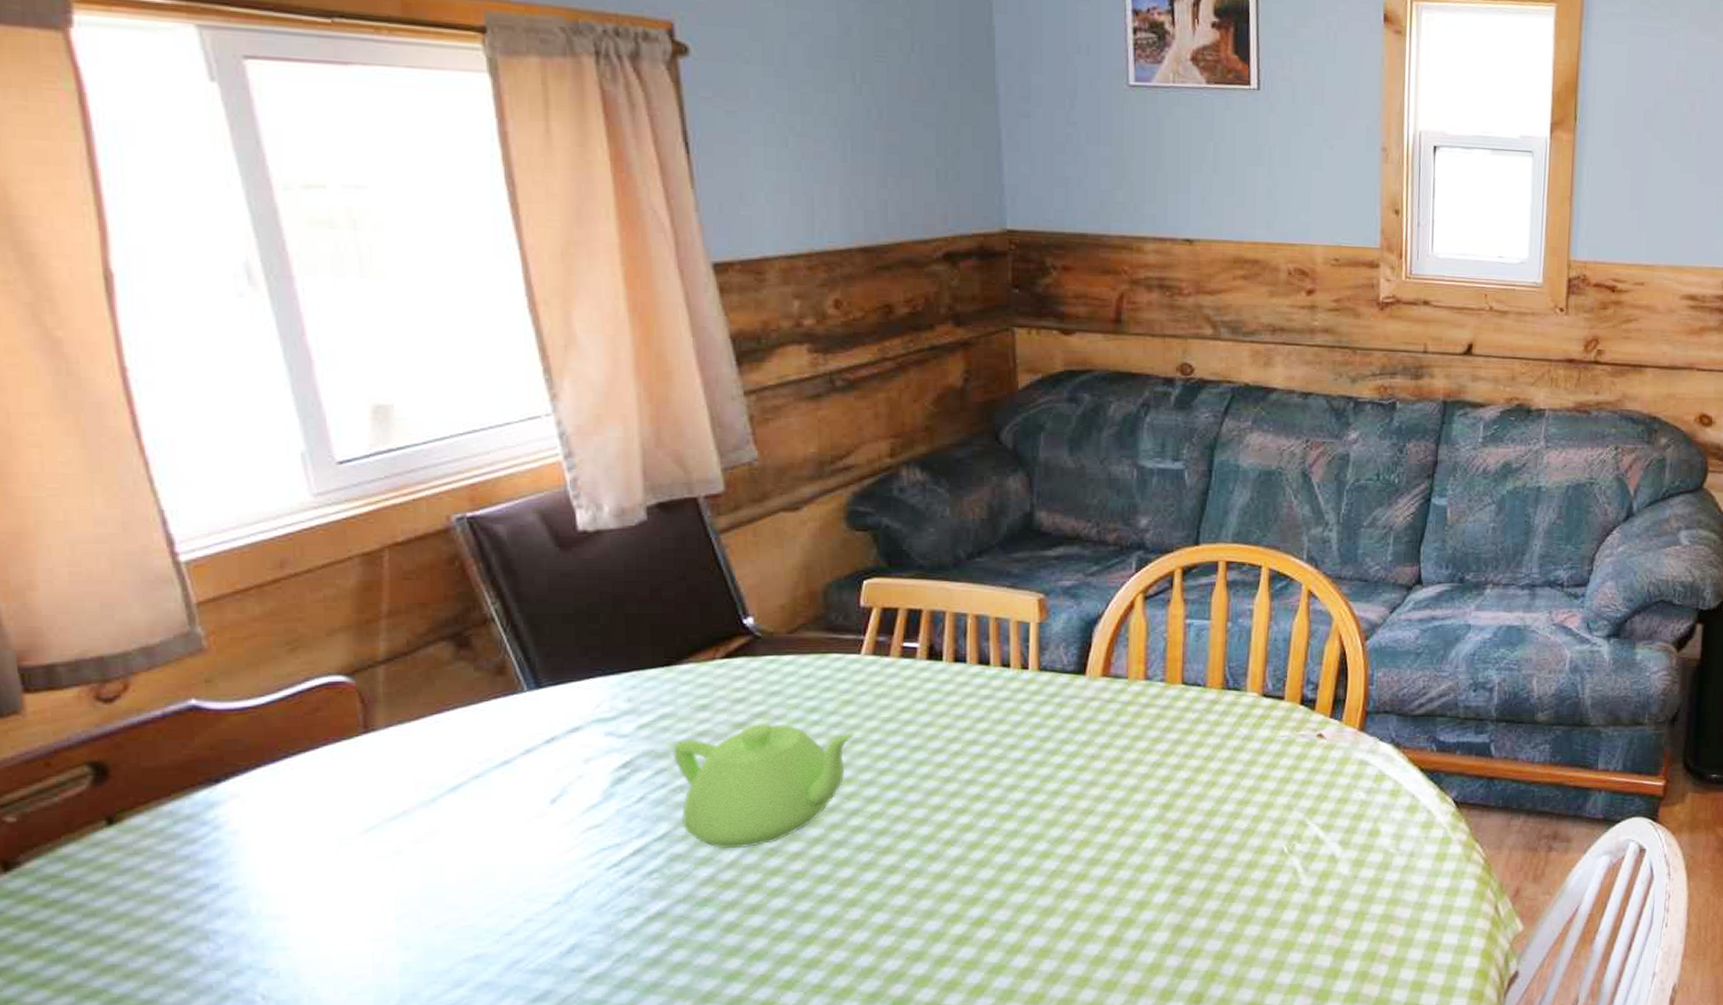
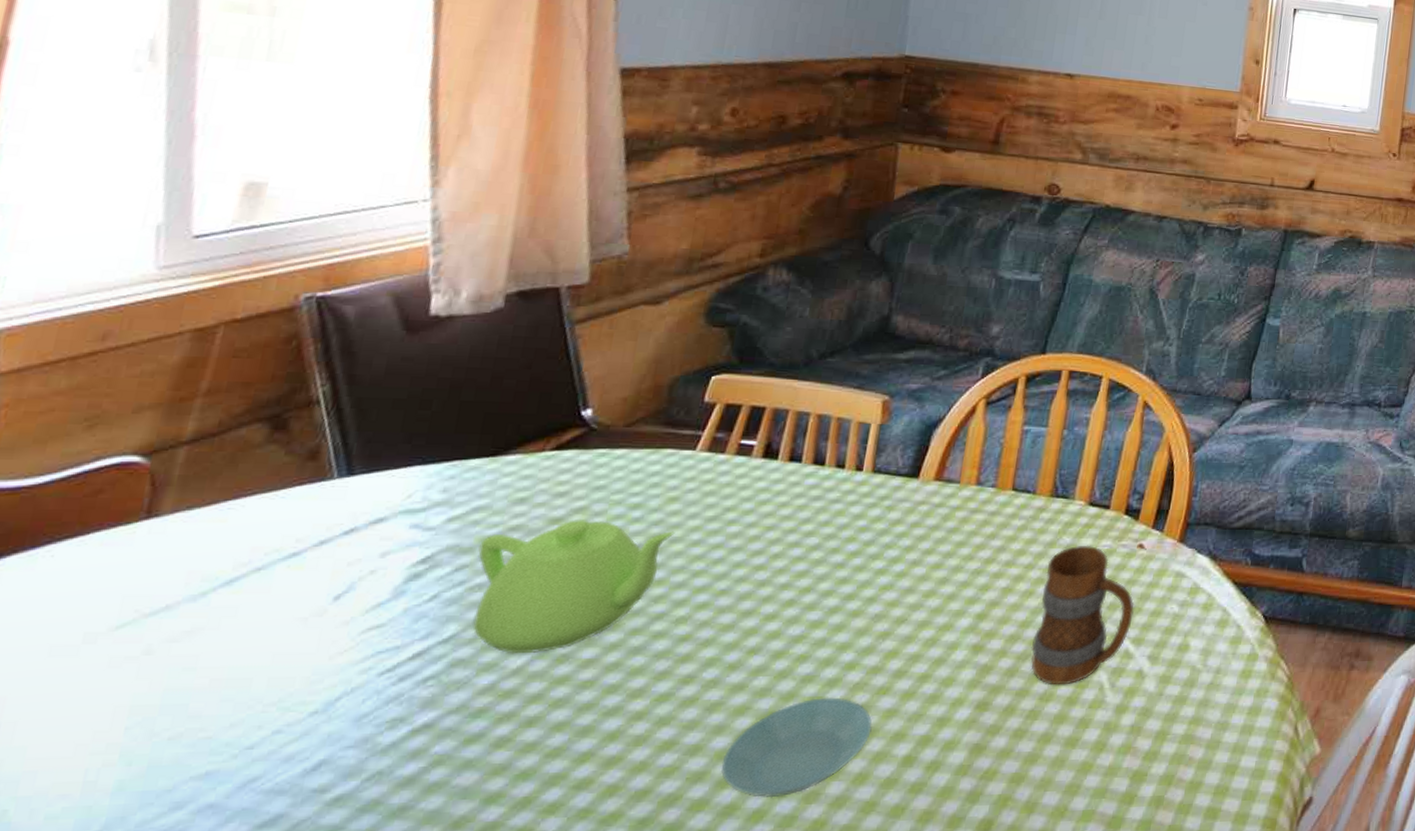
saucer: none [937,884,1074,975] -> present [720,697,872,798]
mug: none [1220,736,1320,870] -> present [1031,545,1135,685]

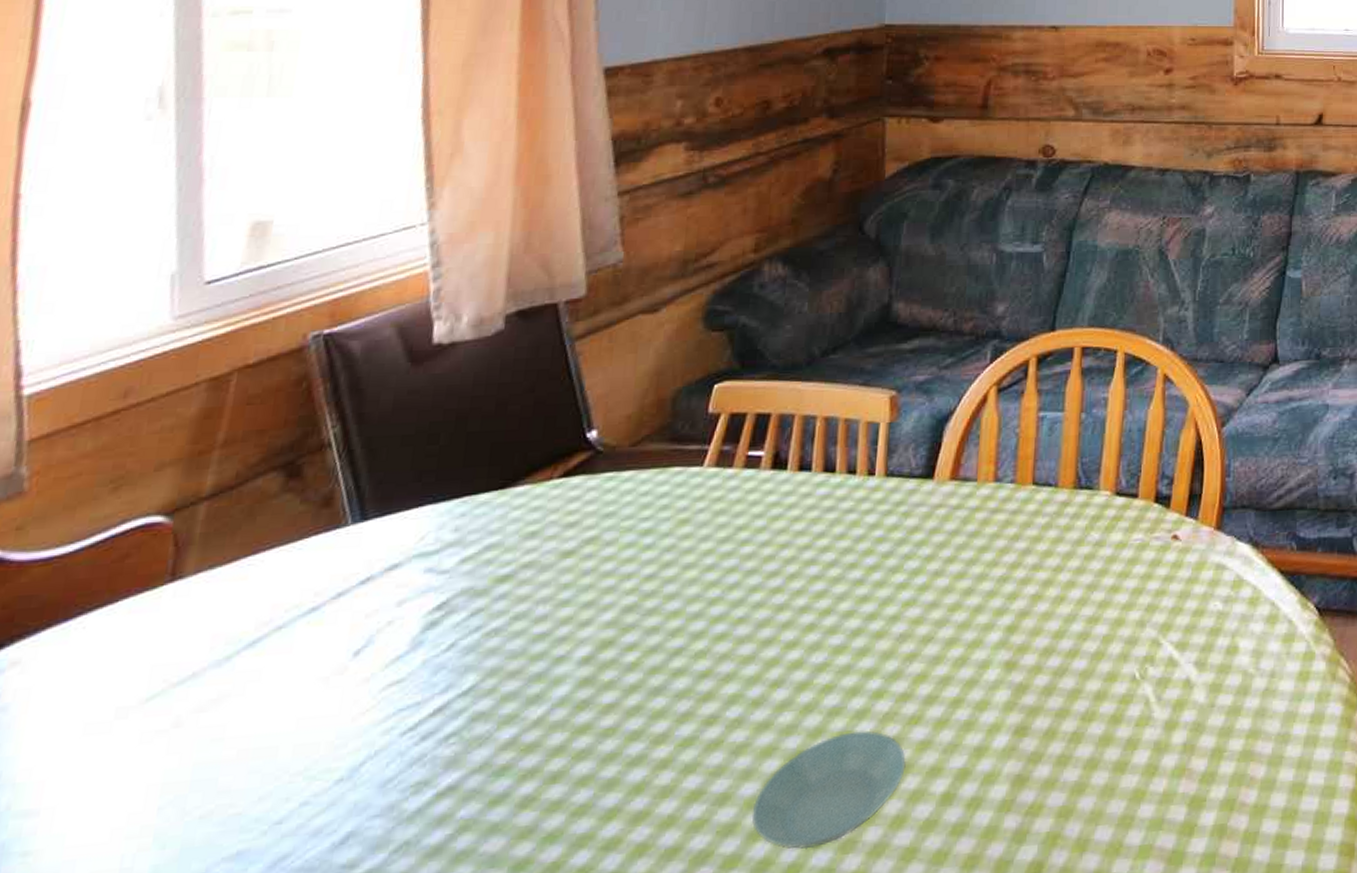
teapot: present [472,518,675,654] -> none [491,549,688,704]
mug: present [1031,545,1135,685] -> none [1067,540,1174,702]

